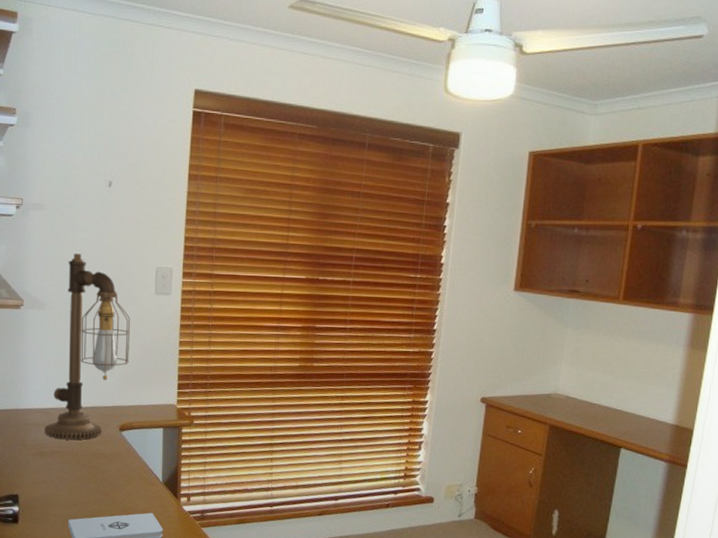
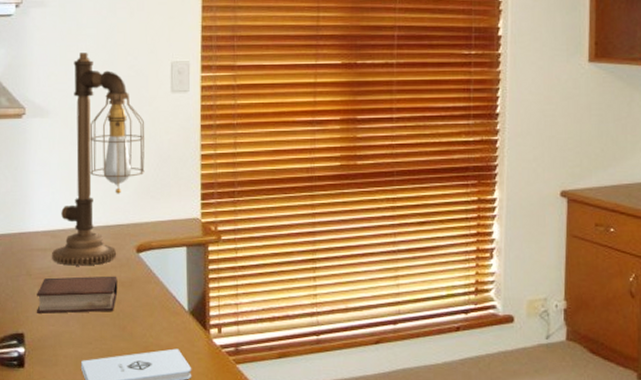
book: none [29,448,102,480] -> present [36,276,118,314]

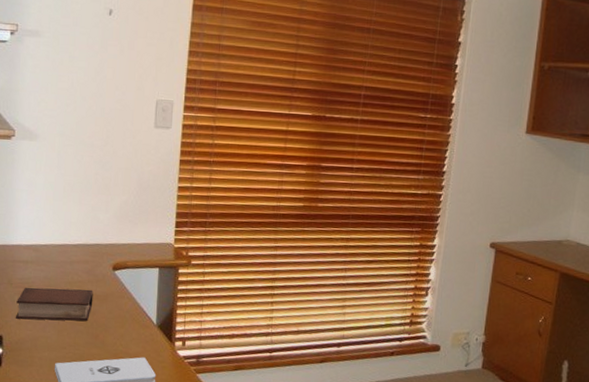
desk lamp: present [52,52,145,266] -> none [33,83,128,279]

